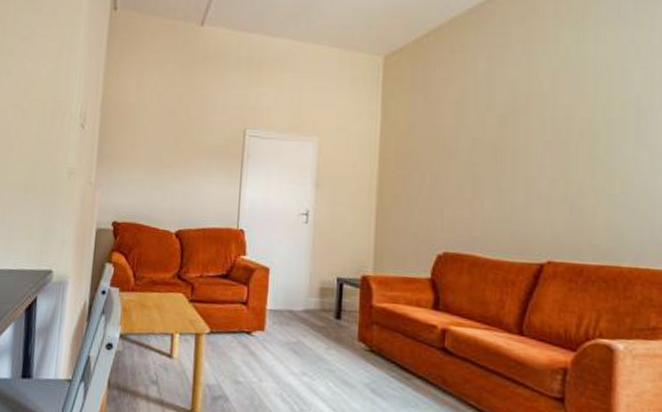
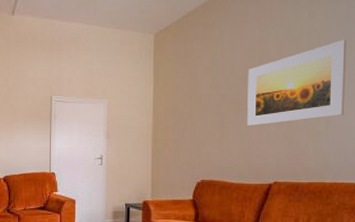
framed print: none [509,73,649,183] -> present [247,39,346,126]

